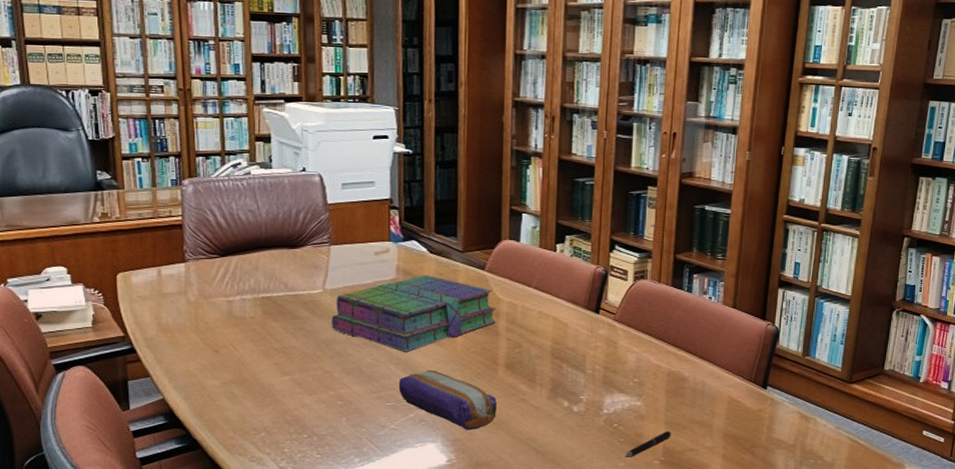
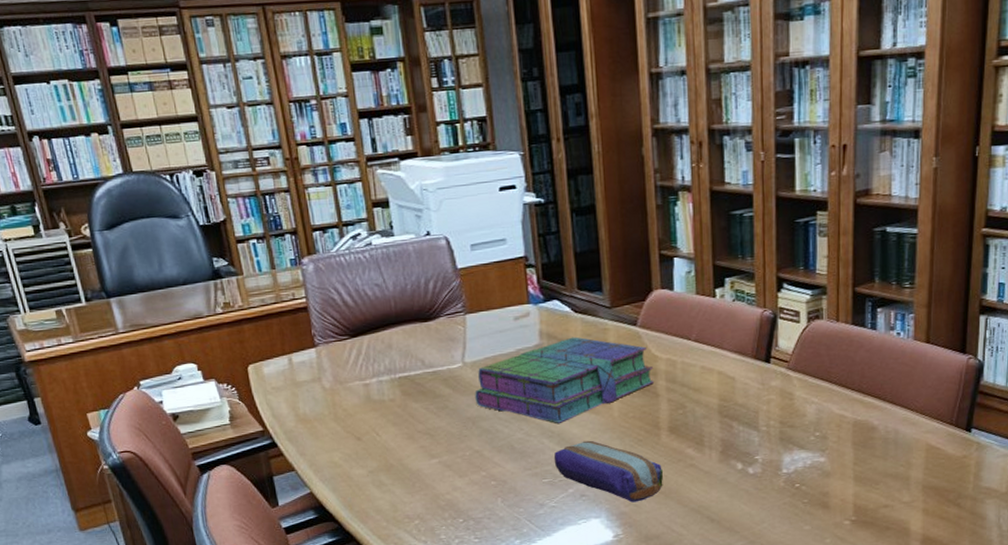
pen: present [624,430,671,457] -> none [810,487,862,520]

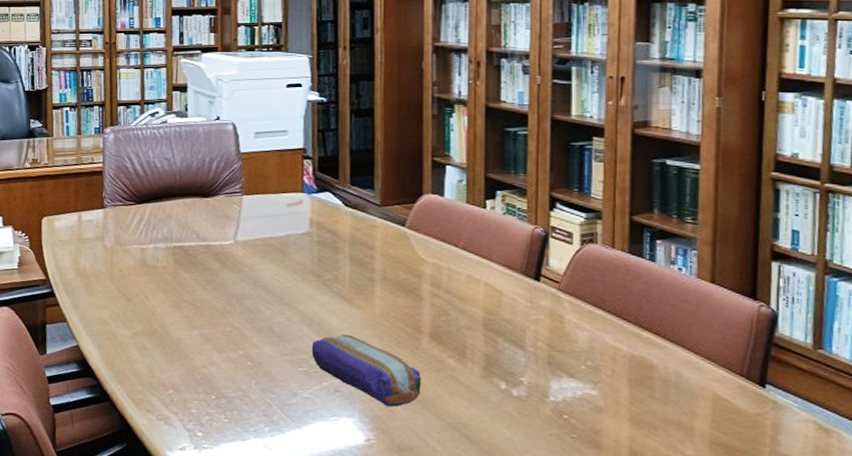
stack of books: present [475,336,655,425] -> none [242,229,419,314]

